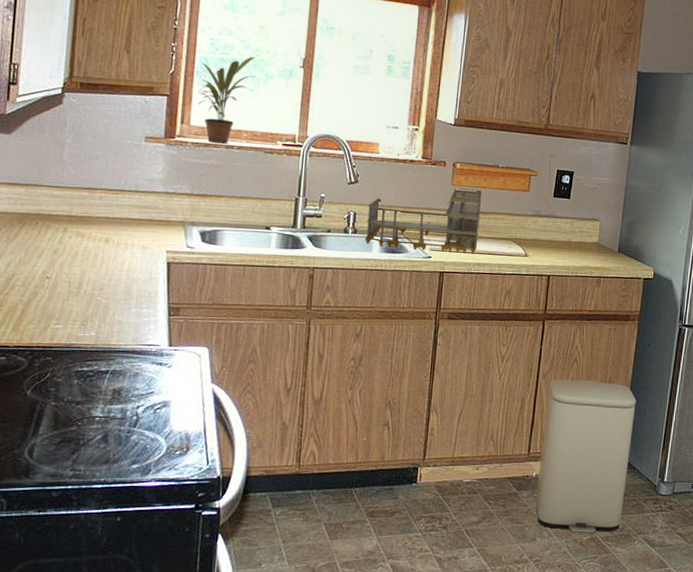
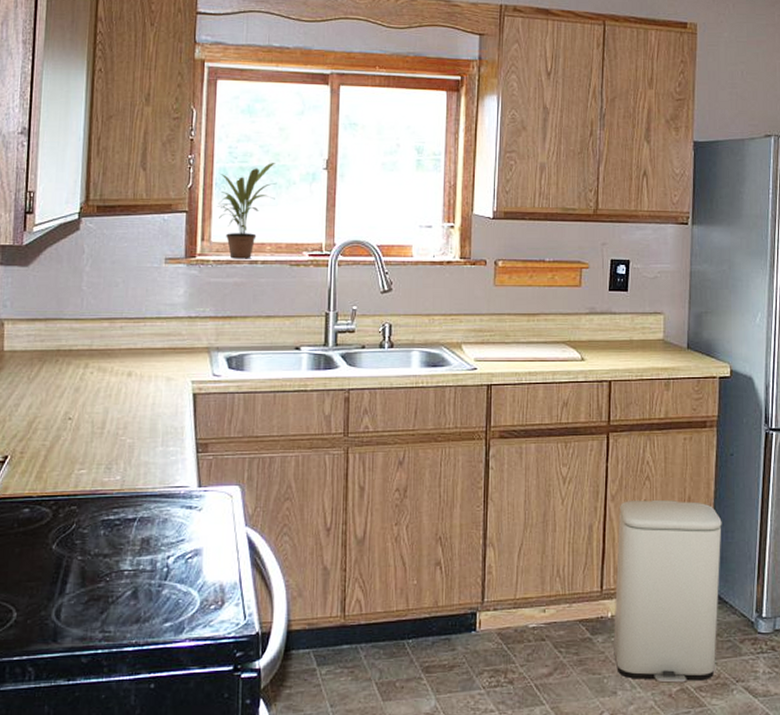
dish rack: present [365,188,483,255] -> none [403,289,529,363]

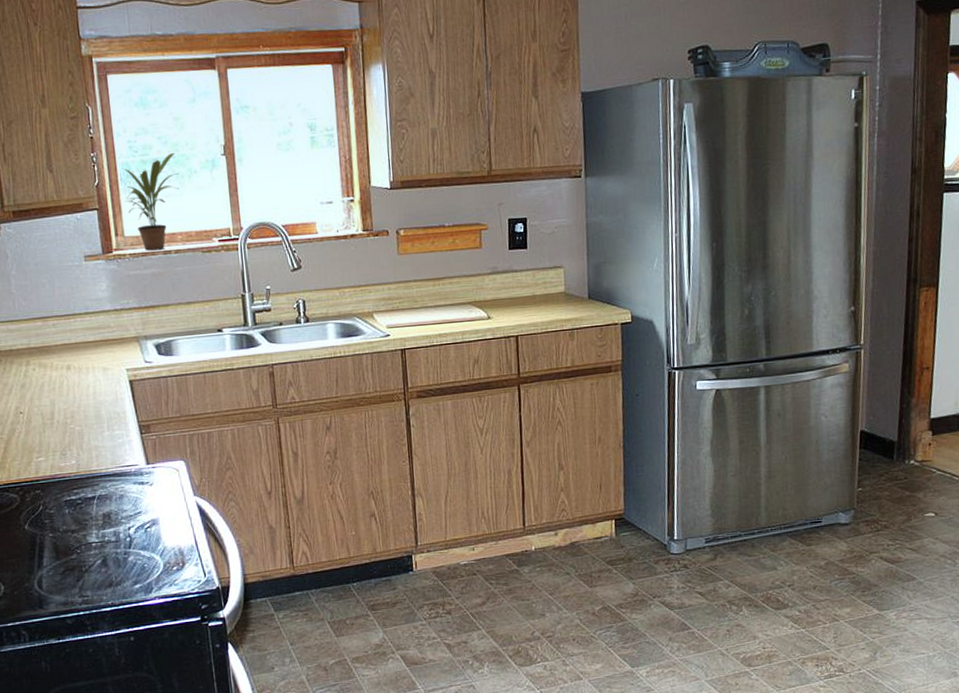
pedal bin: present [614,499,722,684] -> none [535,441,634,604]

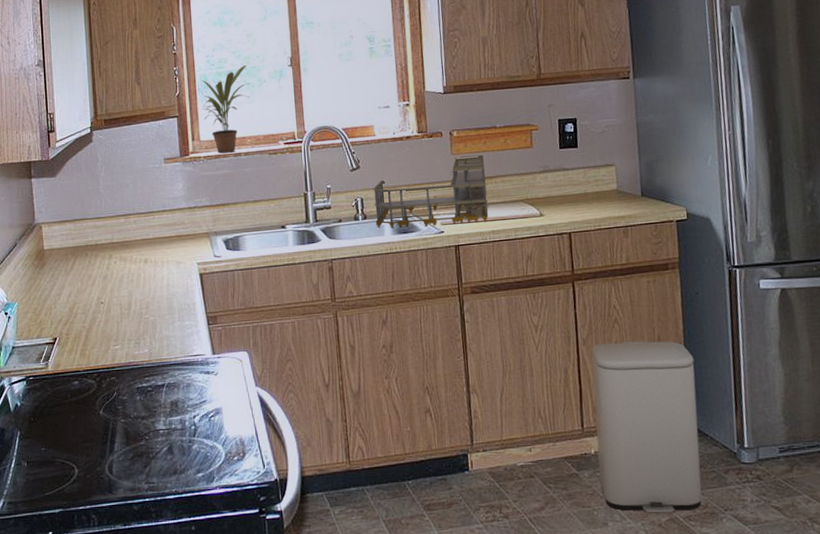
dish rack: none [315,255,436,332] -> present [372,154,489,228]
pedal bin: none [535,441,634,604] -> present [591,341,702,514]

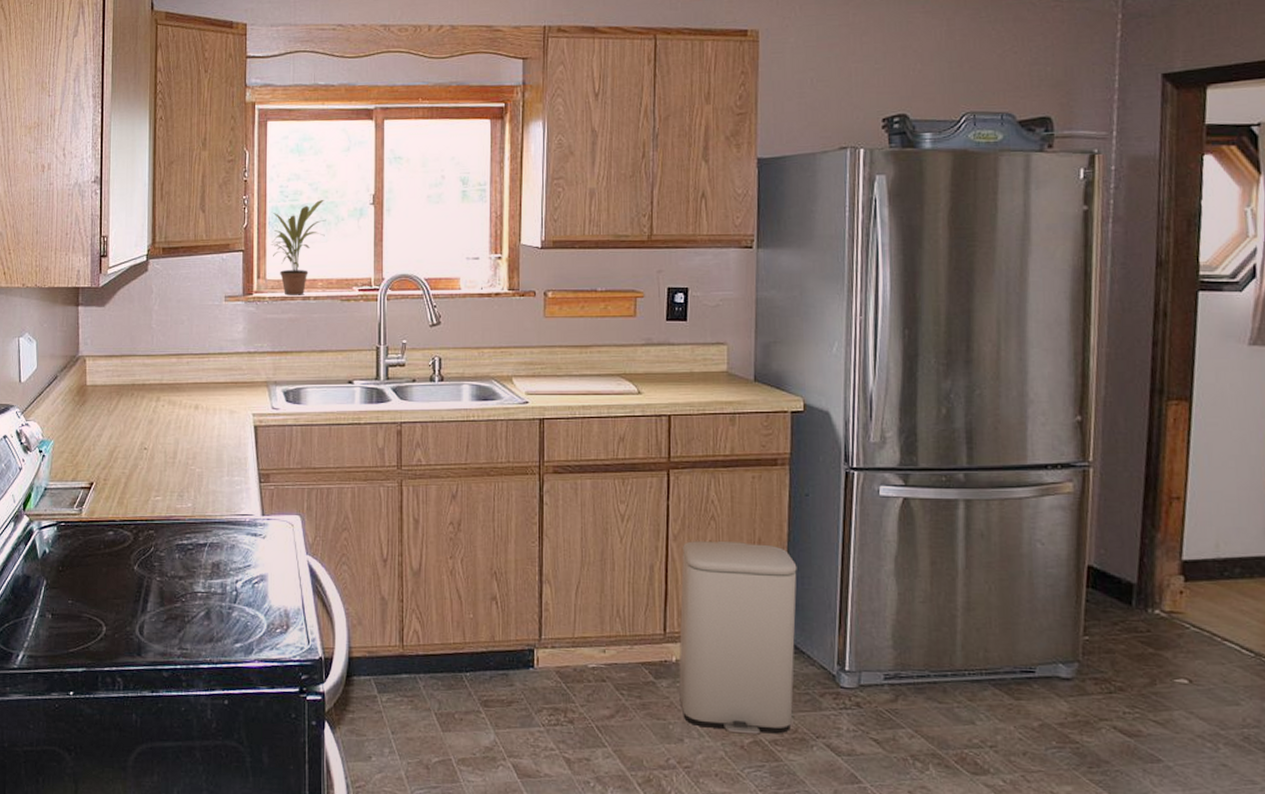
dish rack: present [372,154,489,228] -> none [453,320,581,396]

